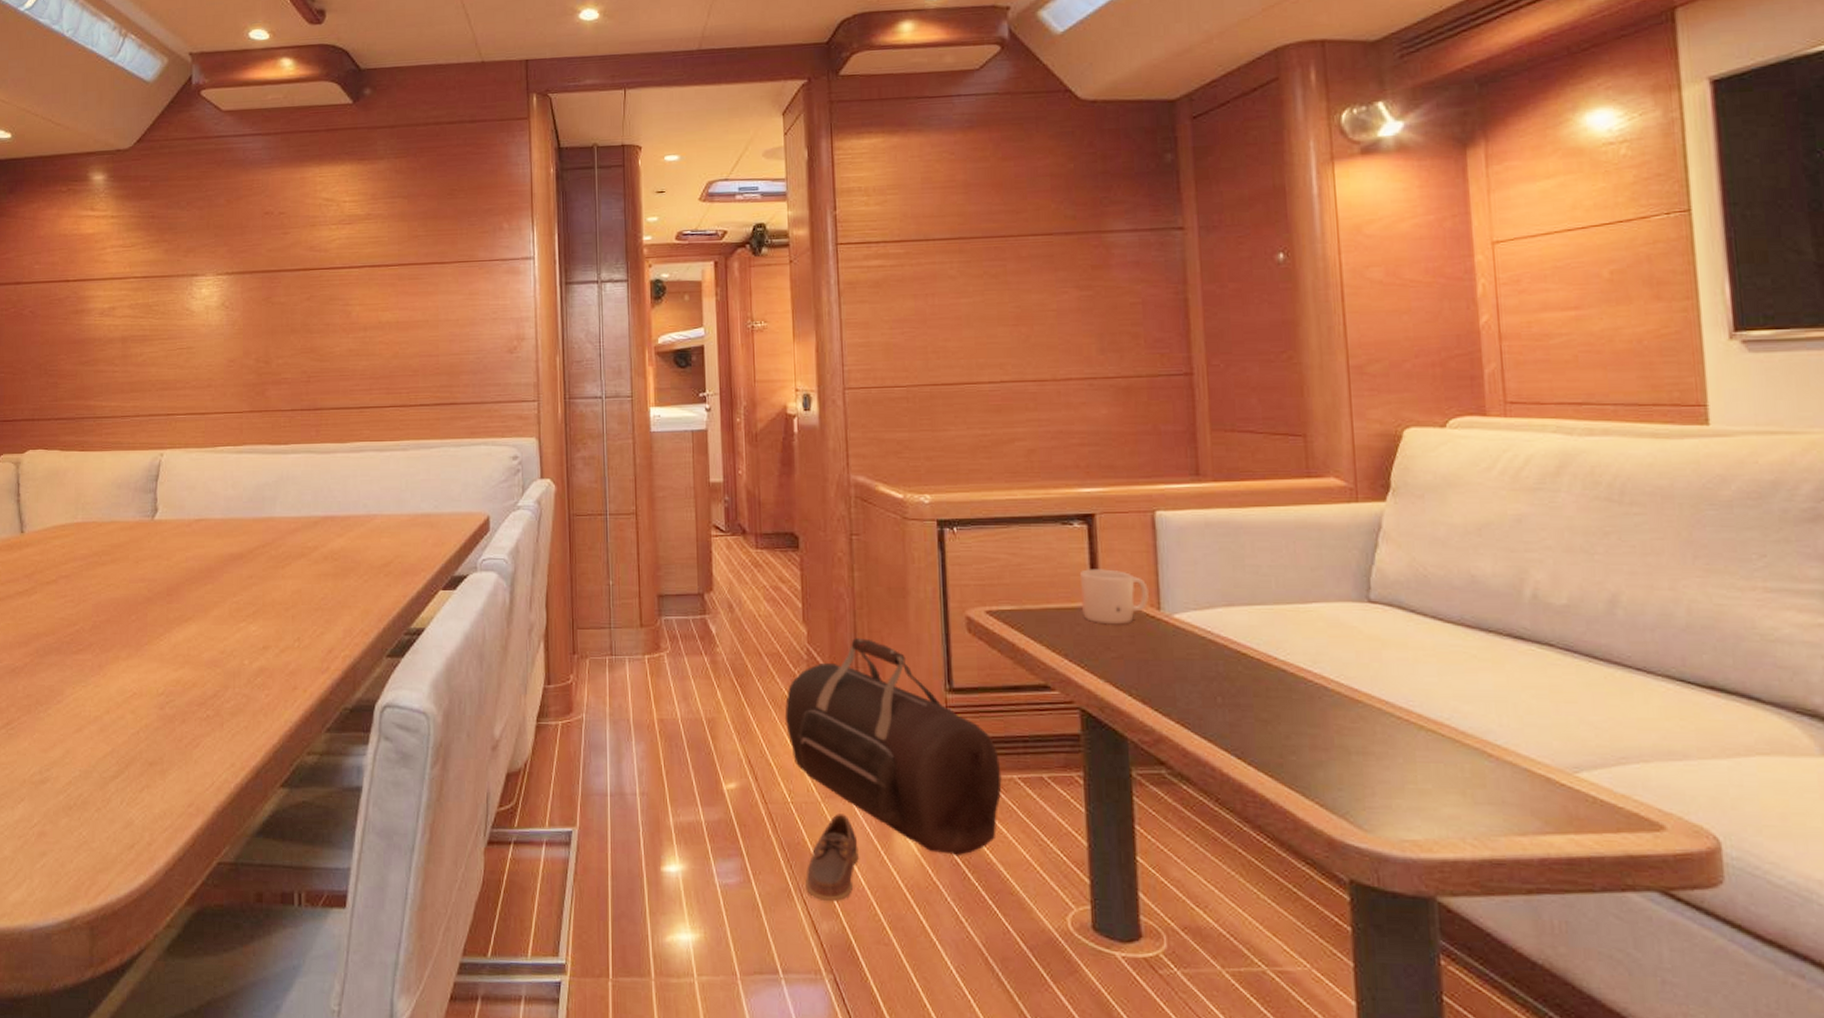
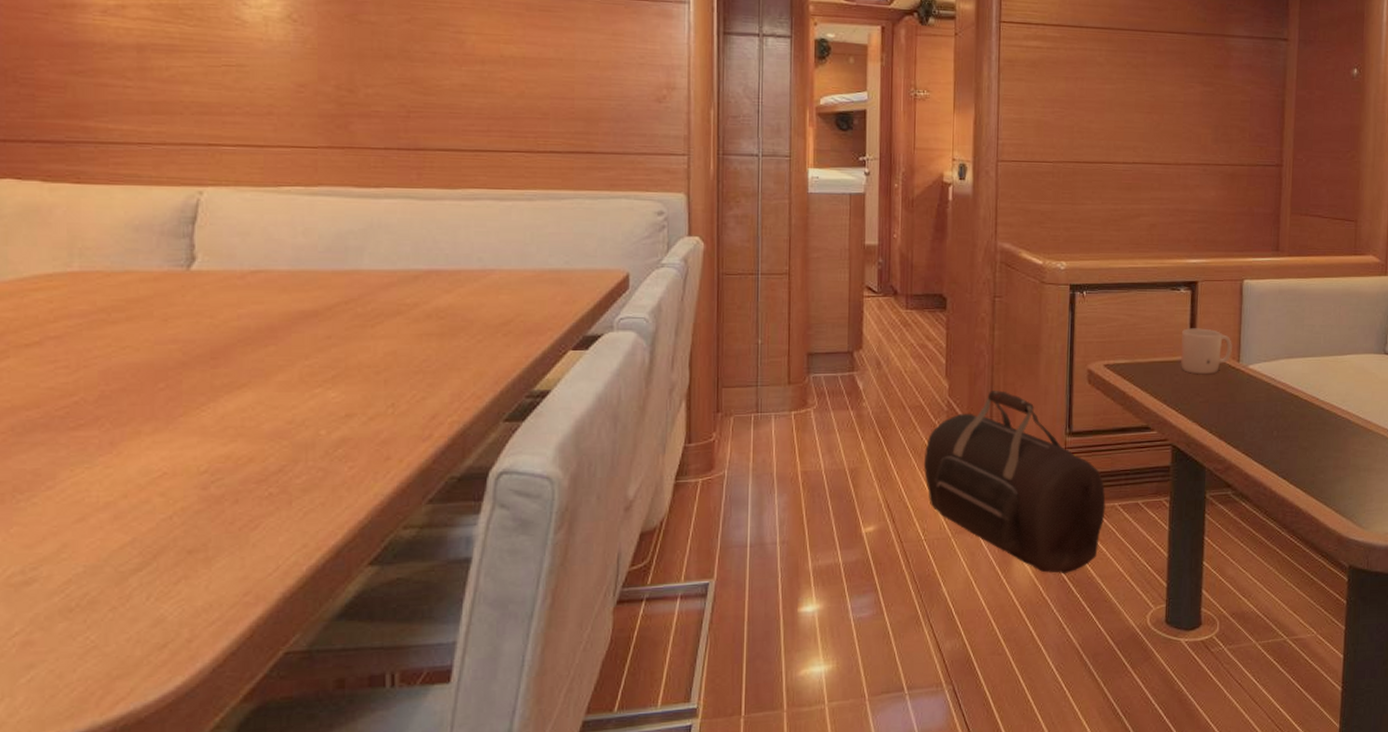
boat shoe: present [805,814,859,902] -> none [933,546,982,624]

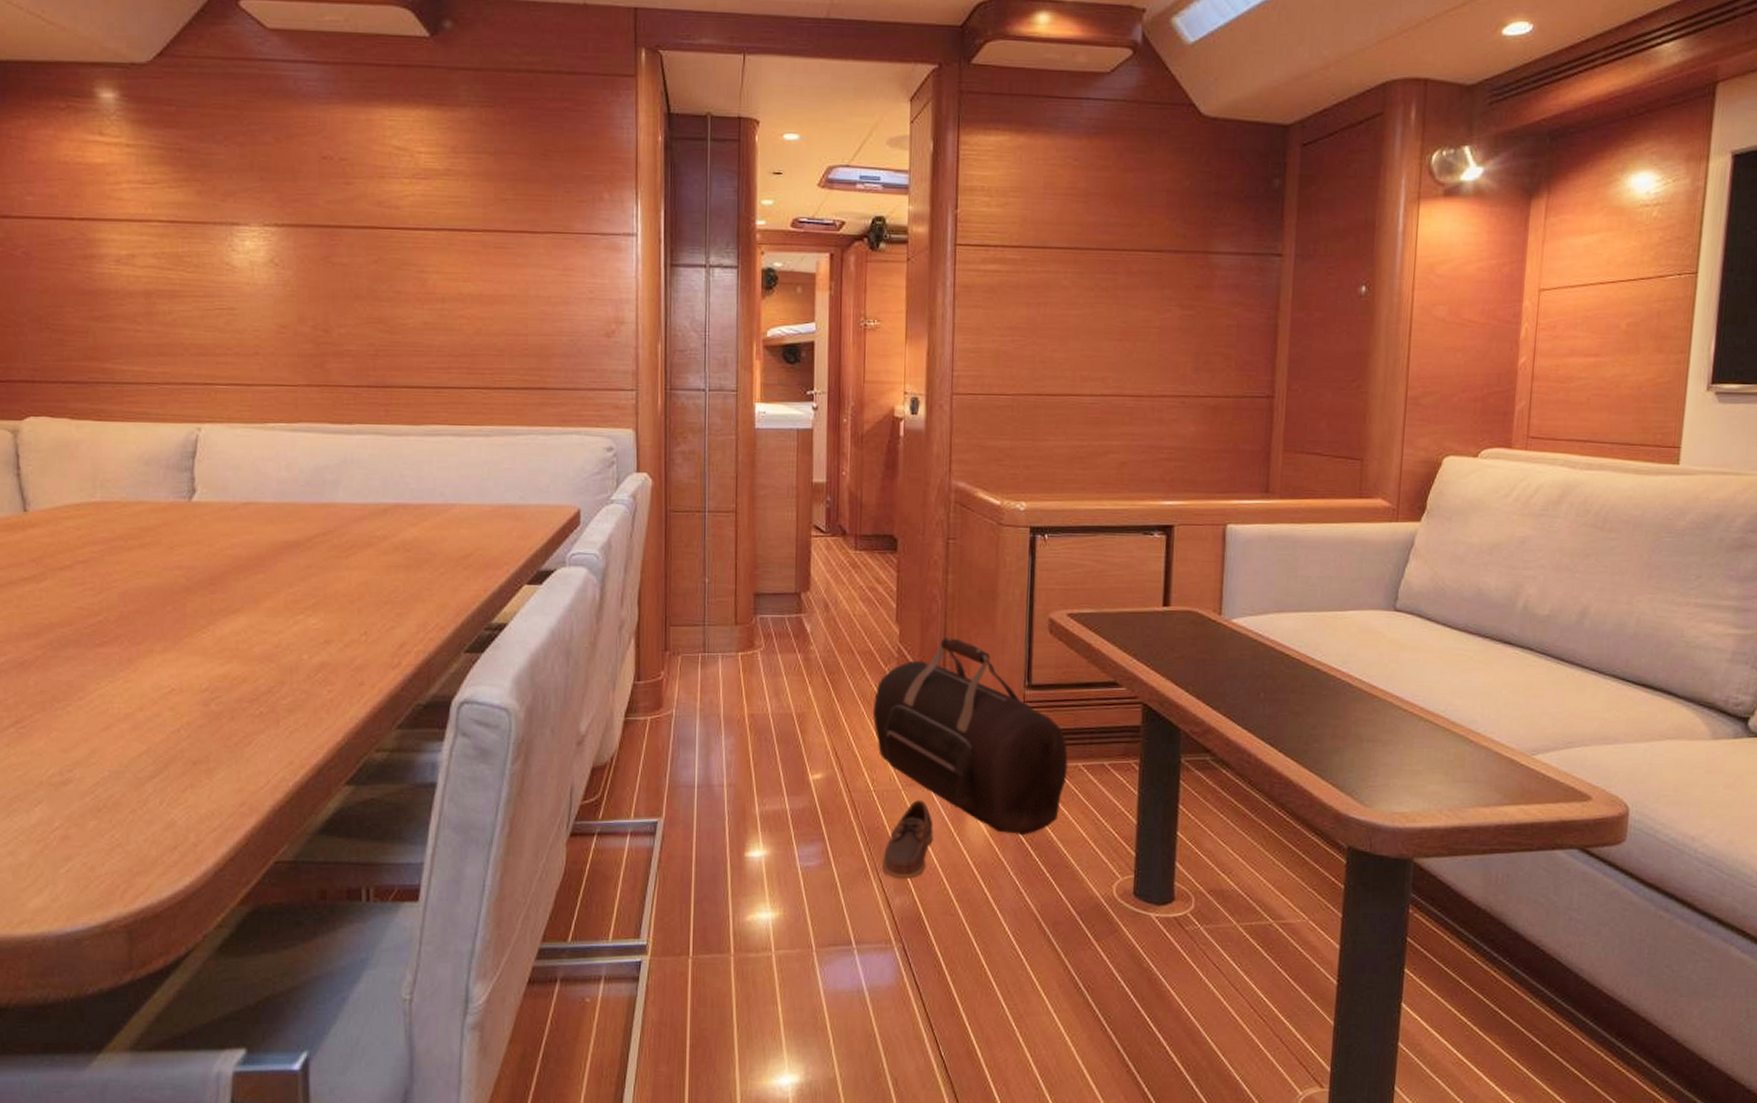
boat shoe: none [933,546,982,624] -> present [882,800,933,880]
mug: present [1180,328,1232,375] -> none [1153,576,1213,628]

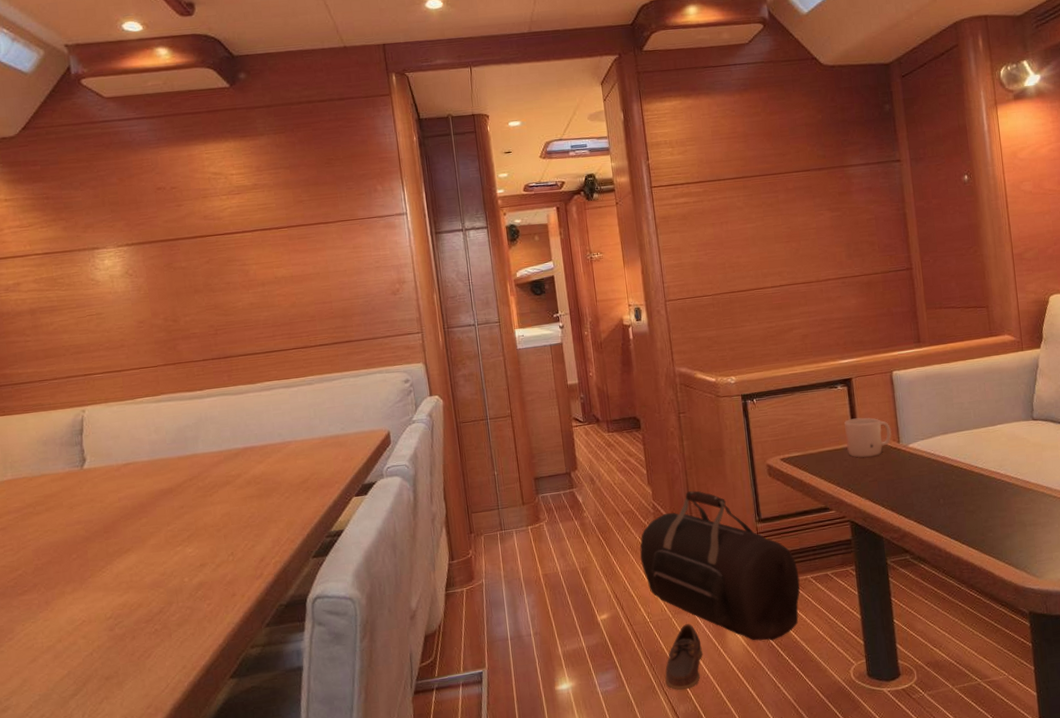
mug: none [1153,576,1213,628] -> present [843,417,892,459]

